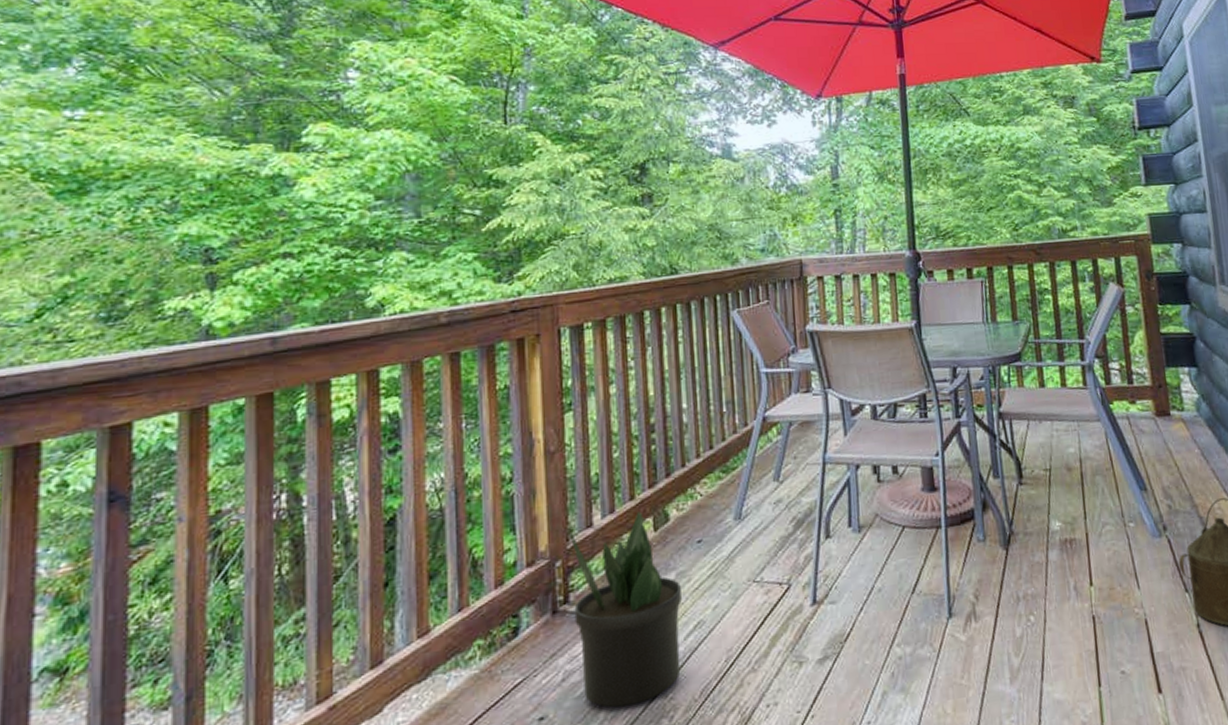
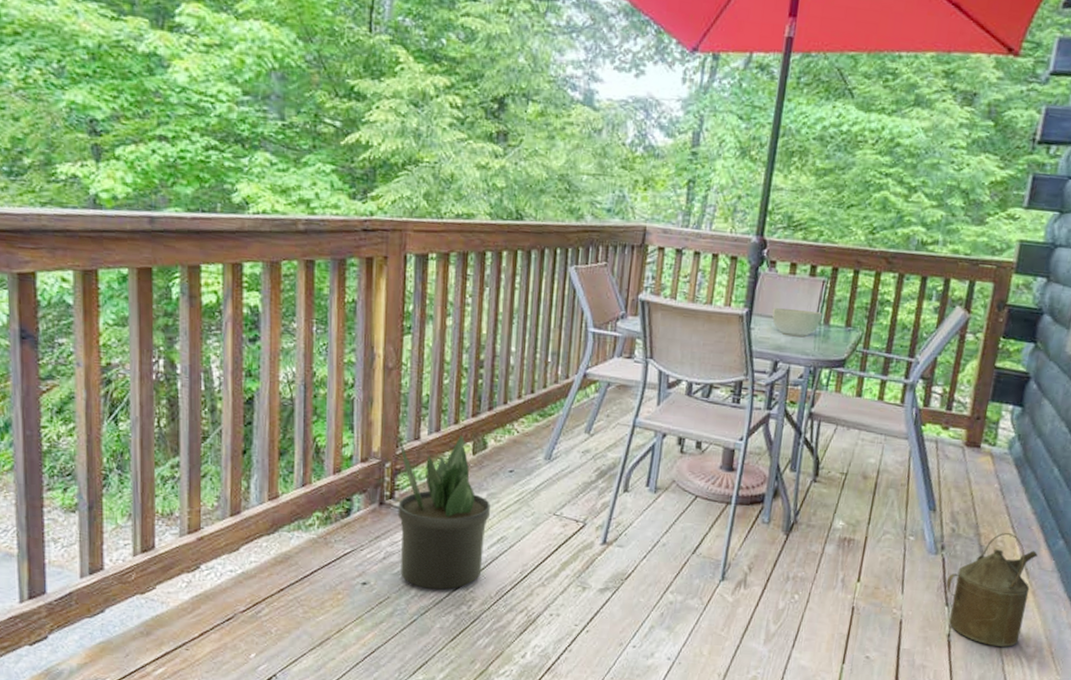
bowl: none [939,311,989,341] -> present [772,308,823,338]

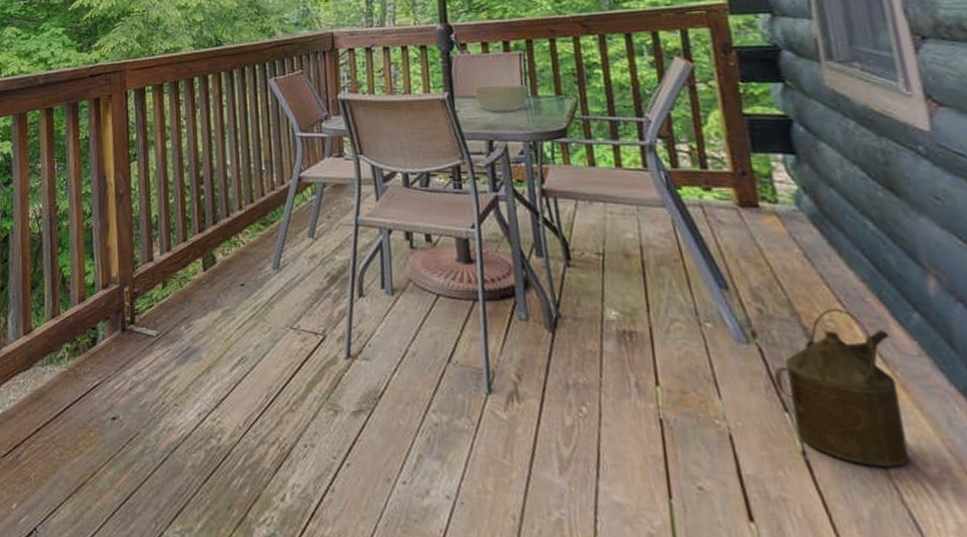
planter: present [397,435,490,590] -> none [135,252,227,421]

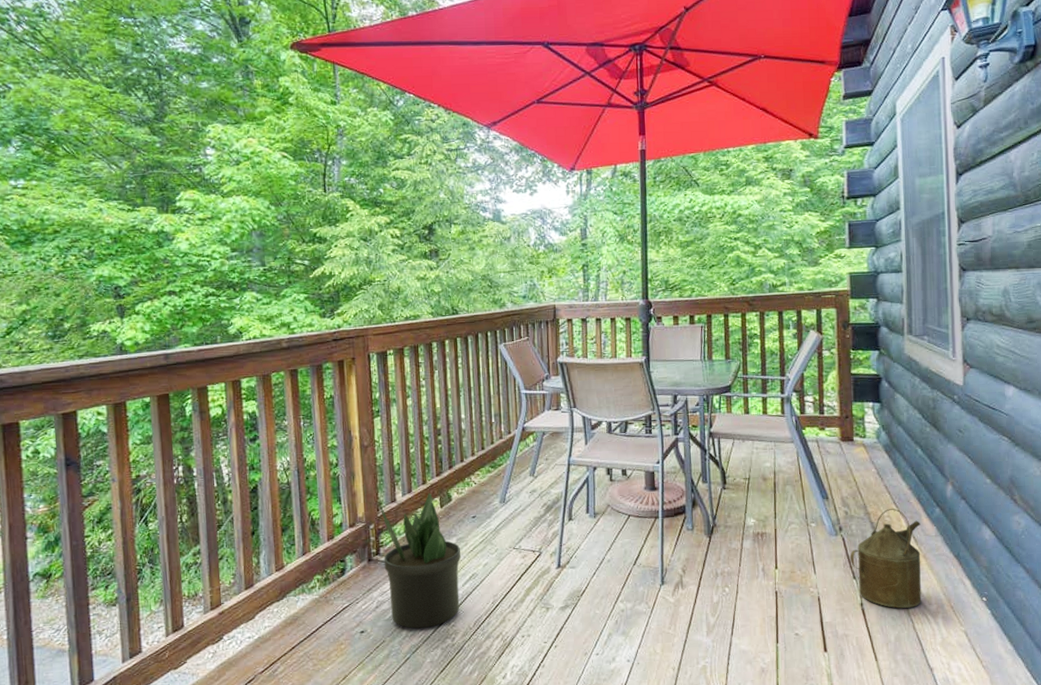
planter: none [135,252,227,421] -> present [379,493,461,629]
bowl: present [473,85,528,114] -> none [665,351,706,374]

